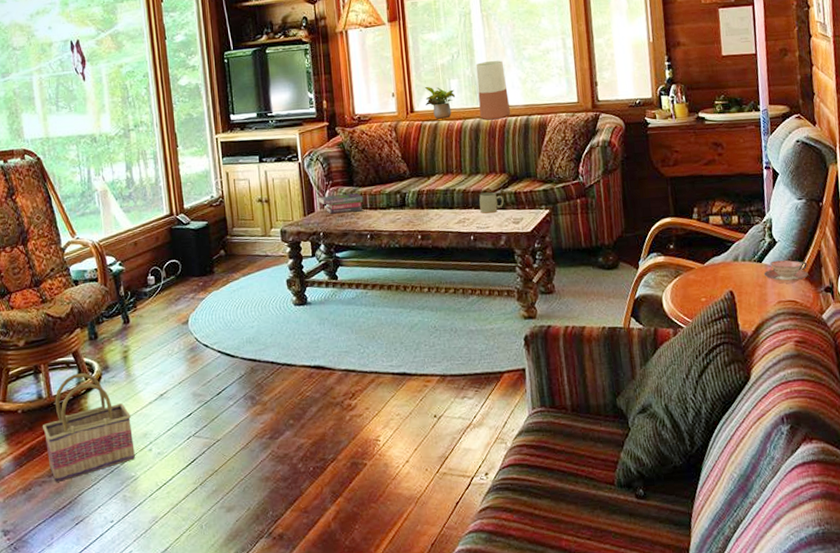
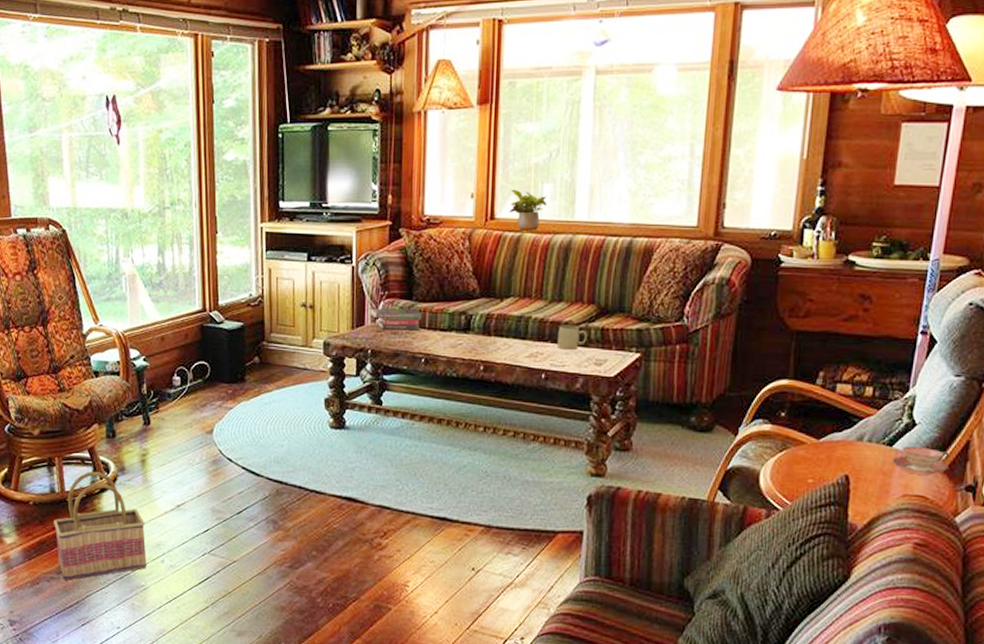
vase: present [475,60,511,120] -> none [574,164,612,238]

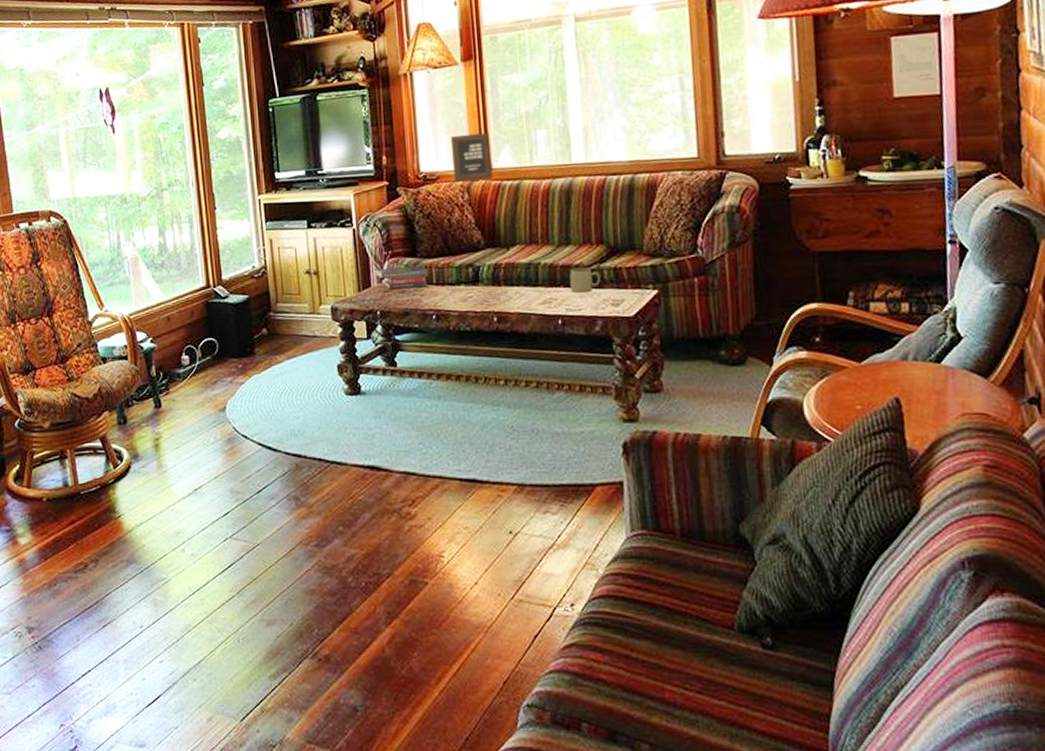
basket: present [53,471,146,580] -> none [67,461,167,579]
picture frame: none [457,180,497,230] -> present [450,132,493,183]
potted plant: present [510,189,547,232] -> none [504,138,543,179]
teacup: present [891,446,949,475] -> none [942,360,1006,391]

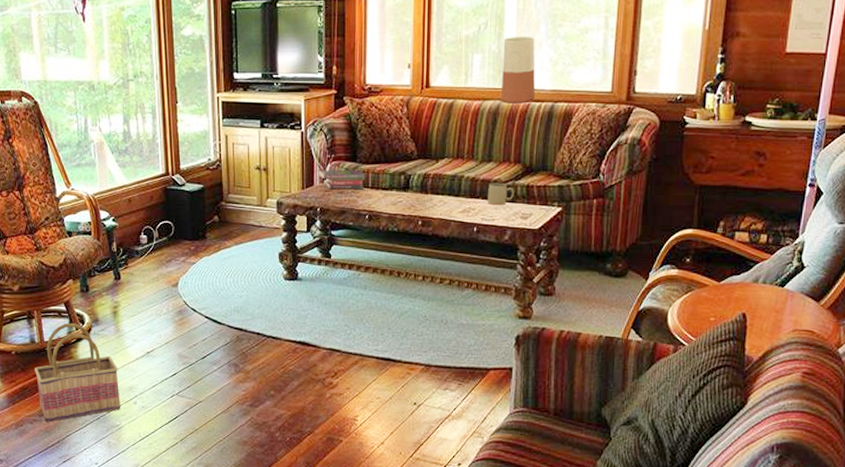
basket: none [67,461,167,579] -> present [34,323,120,422]
picture frame: present [450,132,493,183] -> none [395,52,431,97]
vase: none [568,106,612,180] -> present [501,36,536,103]

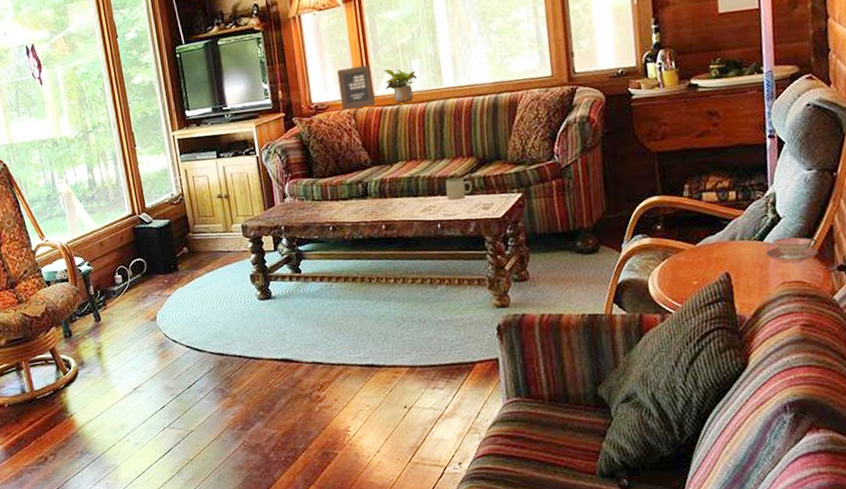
basket: present [34,323,120,422] -> none [27,369,115,470]
books: present [318,170,366,190] -> none [277,185,325,207]
picture frame: none [395,52,431,97] -> present [336,64,375,111]
potted plant: none [443,59,477,98] -> present [383,69,418,104]
vase: present [501,36,536,103] -> none [438,36,478,102]
teacup: none [783,286,834,312] -> present [765,237,818,263]

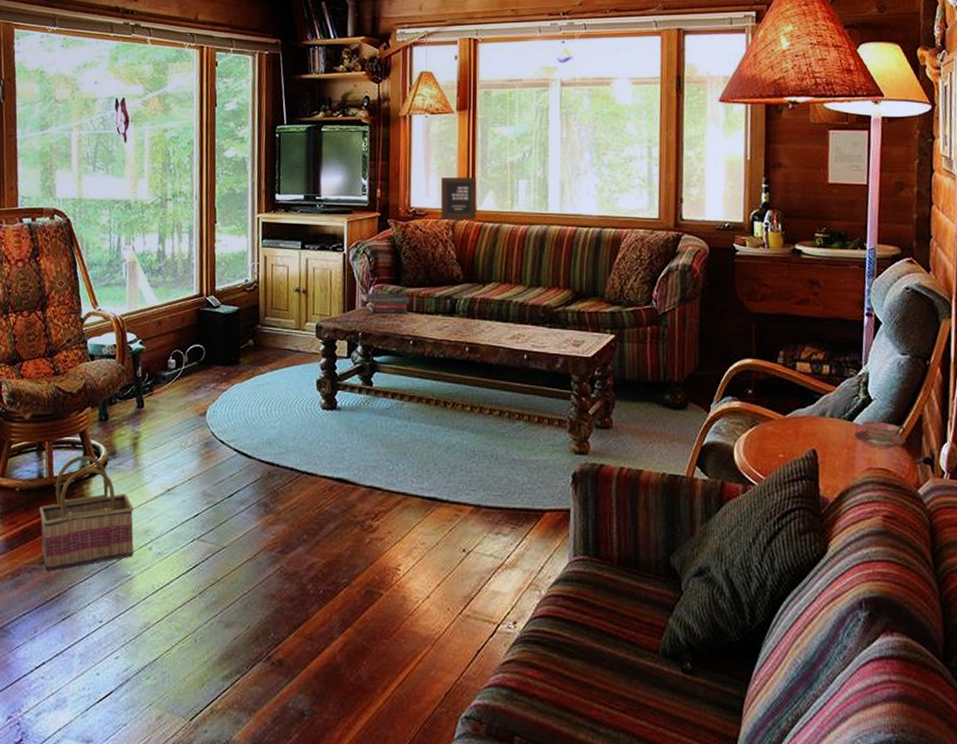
basket: none [27,369,115,470] -> present [38,456,134,571]
books: none [277,185,325,207] -> present [360,293,410,314]
potted plant: present [383,69,418,104] -> none [489,184,523,223]
mug: present [445,177,473,201] -> none [536,308,565,333]

